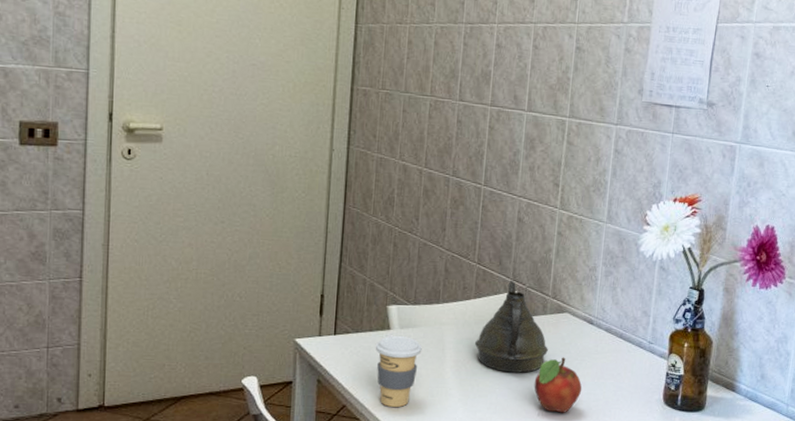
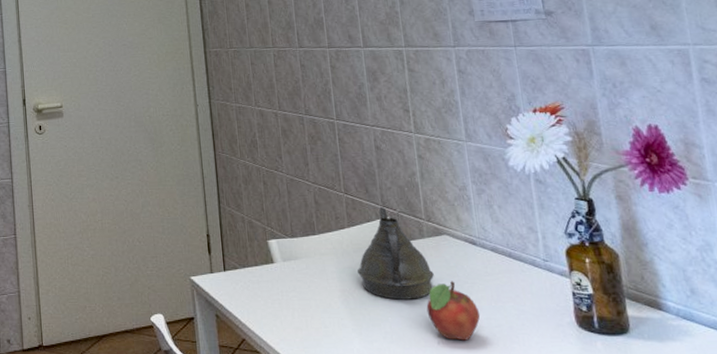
coffee cup: present [375,335,422,407] -> none [262,268,308,339]

